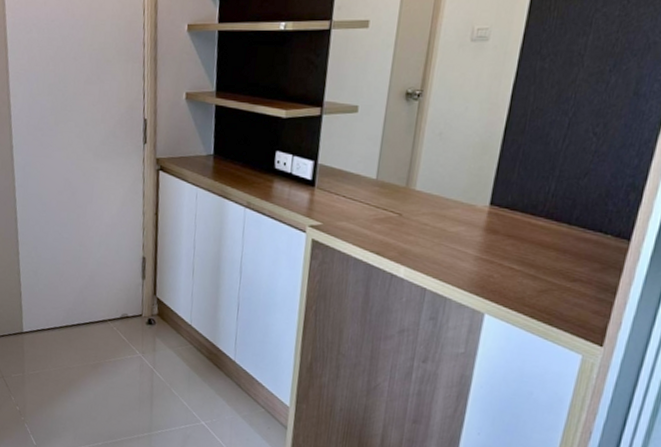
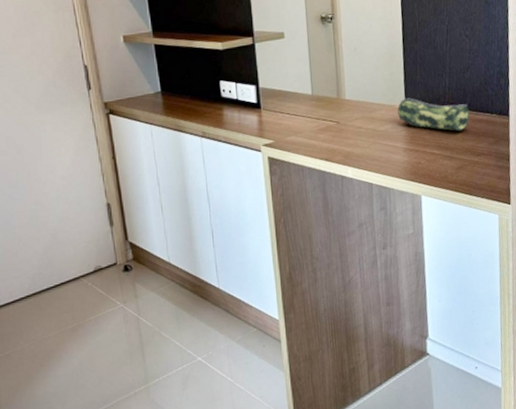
pencil case: none [477,199,575,248] -> present [397,98,470,131]

